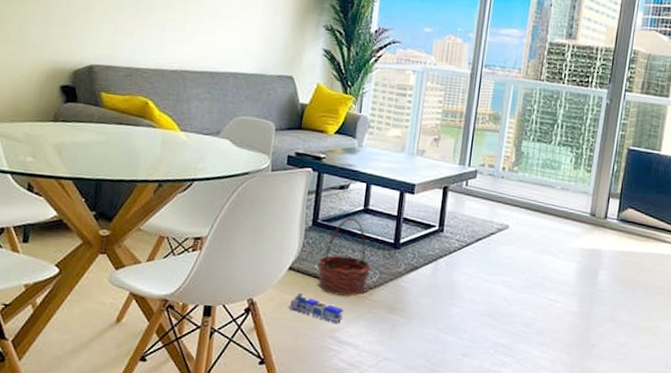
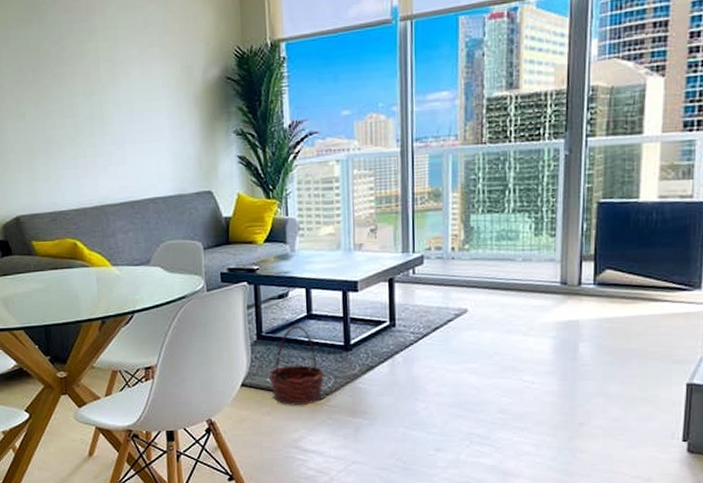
toy train: present [287,292,343,325] -> none [247,407,303,434]

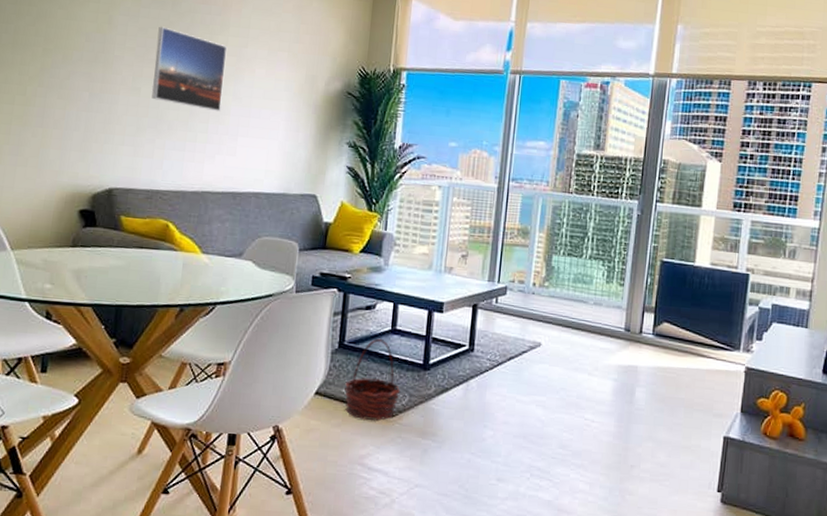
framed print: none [30,45,104,123] -> present [152,26,227,111]

